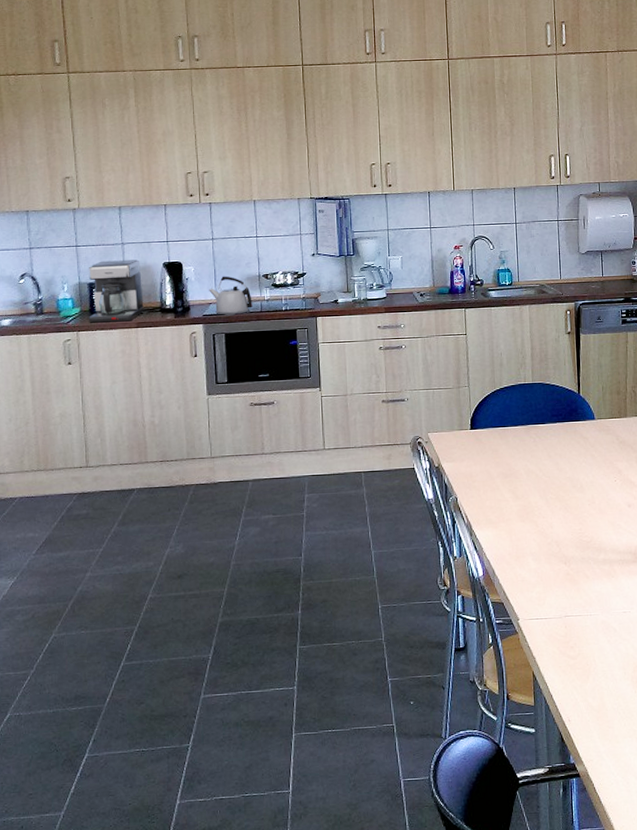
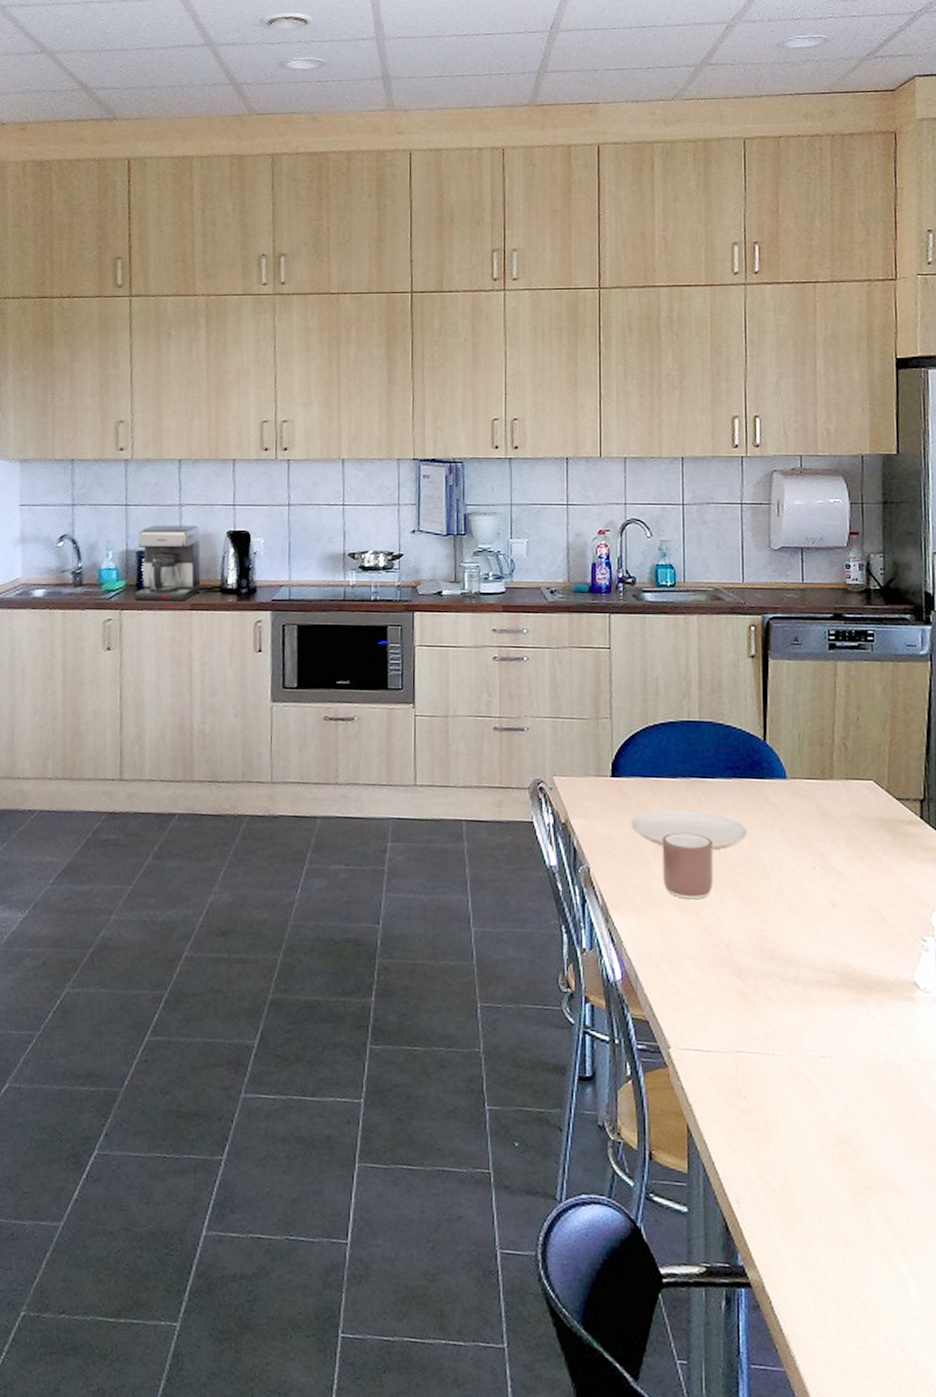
kettle: present [209,276,253,316] -> none [281,552,334,603]
plate: none [486,448,569,476] -> present [631,809,748,850]
mug: none [508,465,546,513] -> present [662,832,714,900]

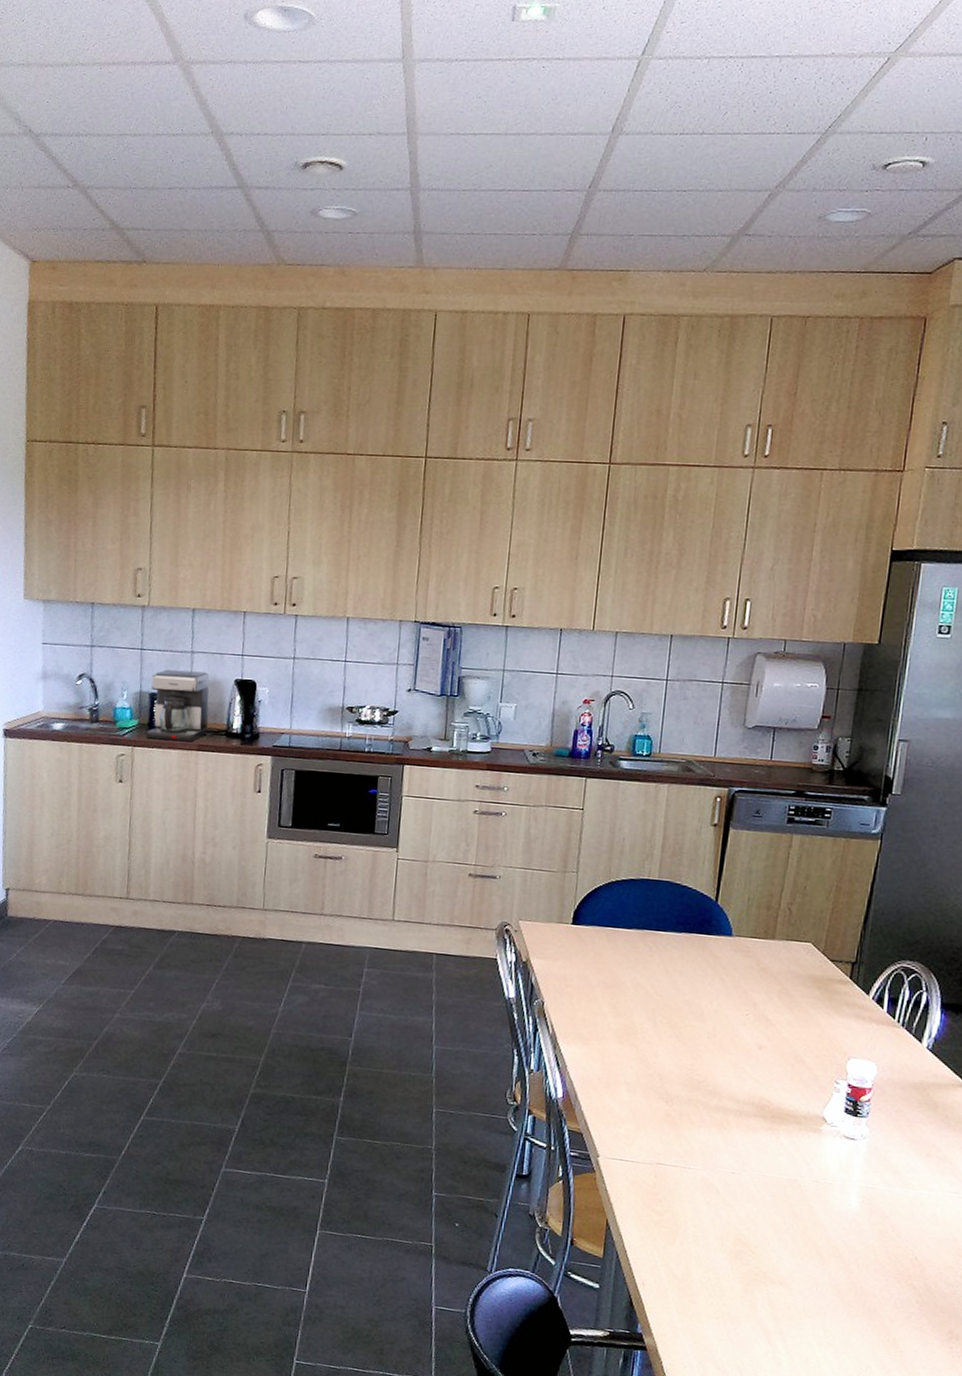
plate: present [631,809,748,850] -> none [585,956,691,994]
mug: present [662,832,714,900] -> none [608,976,659,1035]

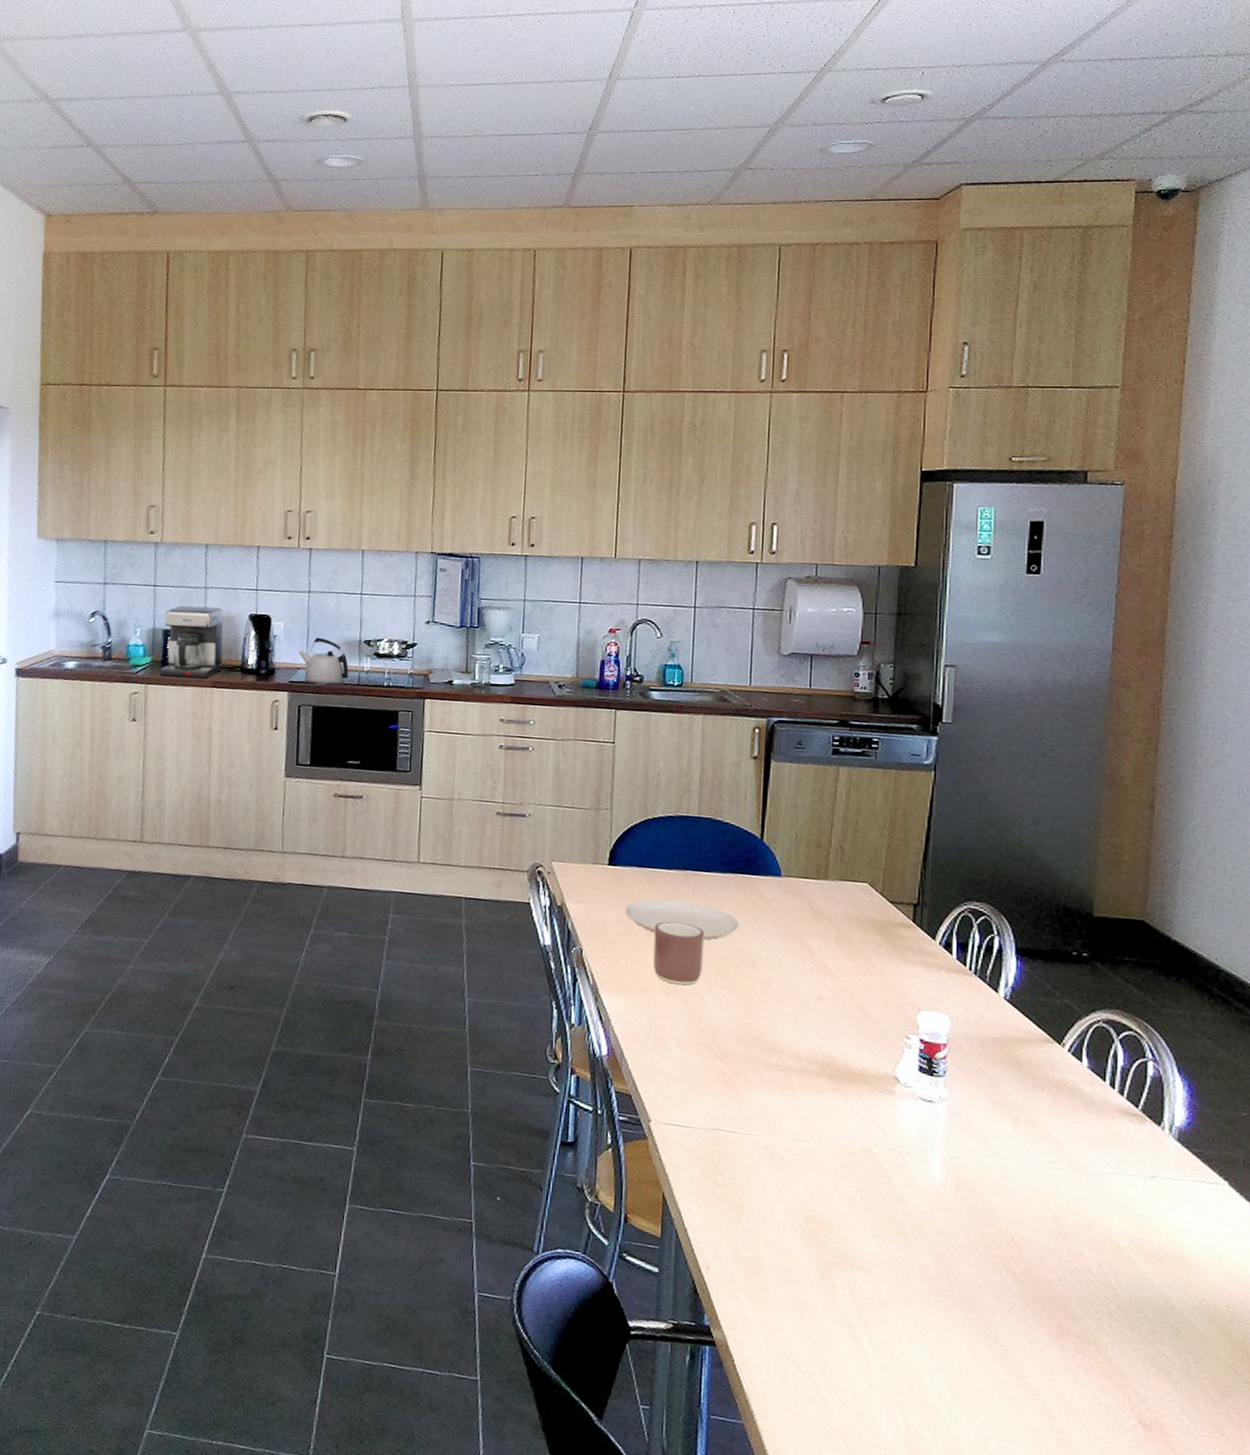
kettle: none [283,703,332,751] -> present [299,637,349,686]
plate: none [585,956,691,994] -> present [625,899,739,940]
mug: none [608,976,659,1035] -> present [652,921,705,986]

